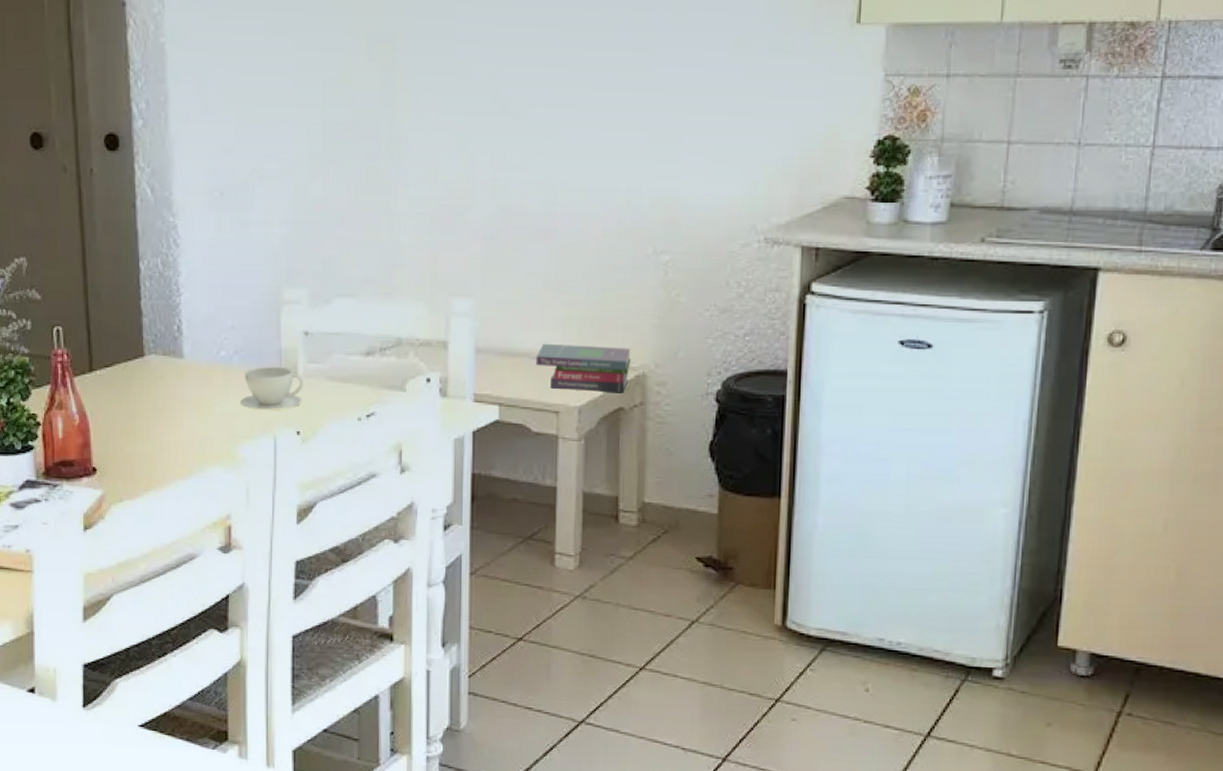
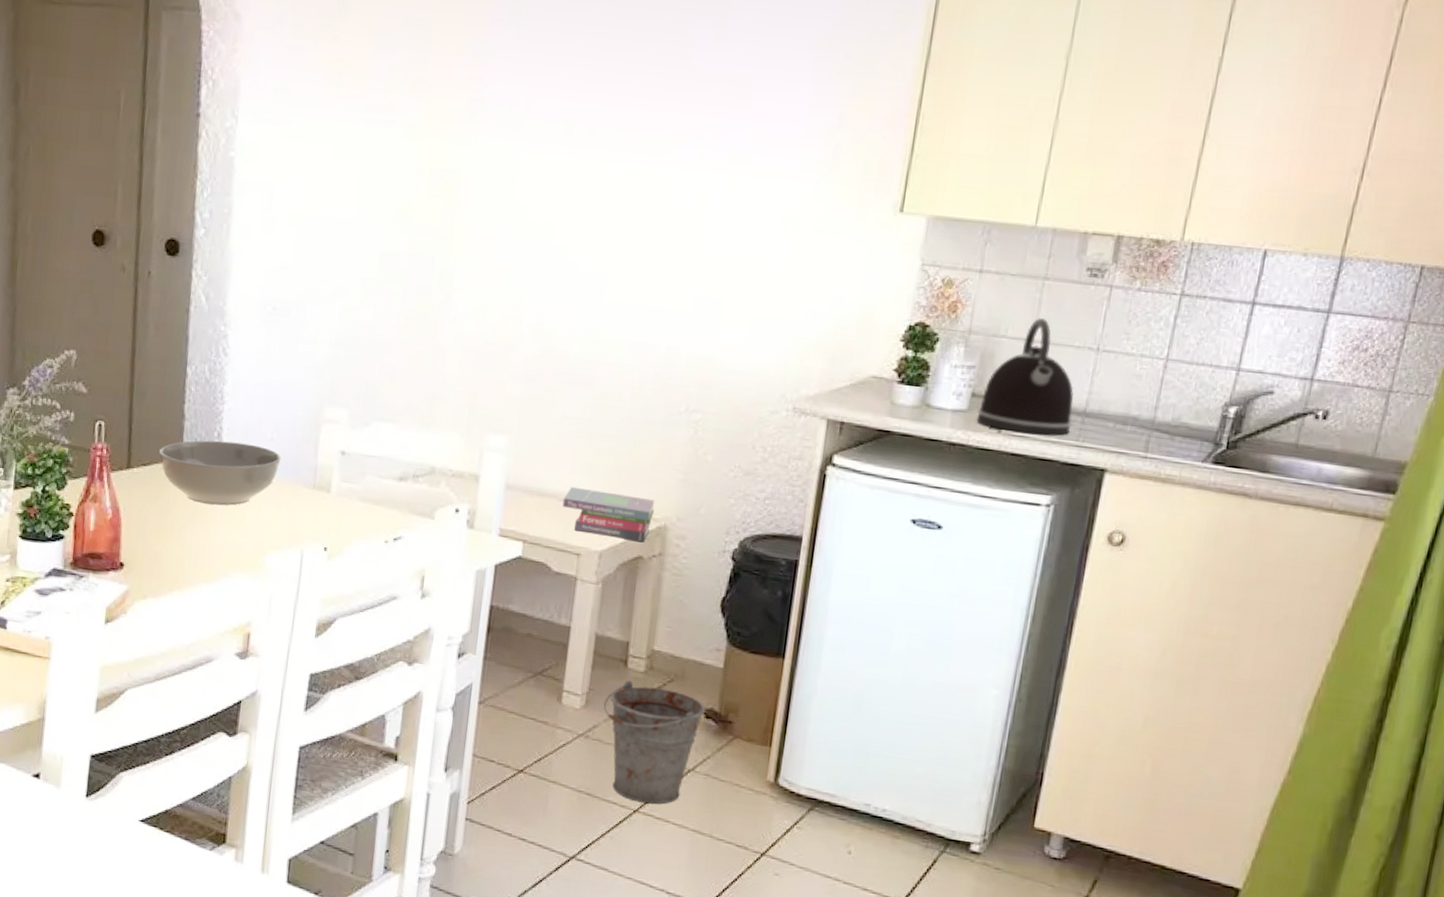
bowl: none [119,334,244,399] -> present [158,440,281,506]
teacup: present [240,366,304,411] -> none [271,481,336,525]
bucket: none [598,536,704,659] -> present [603,680,706,804]
kettle: none [957,118,1059,241] -> present [976,318,1074,437]

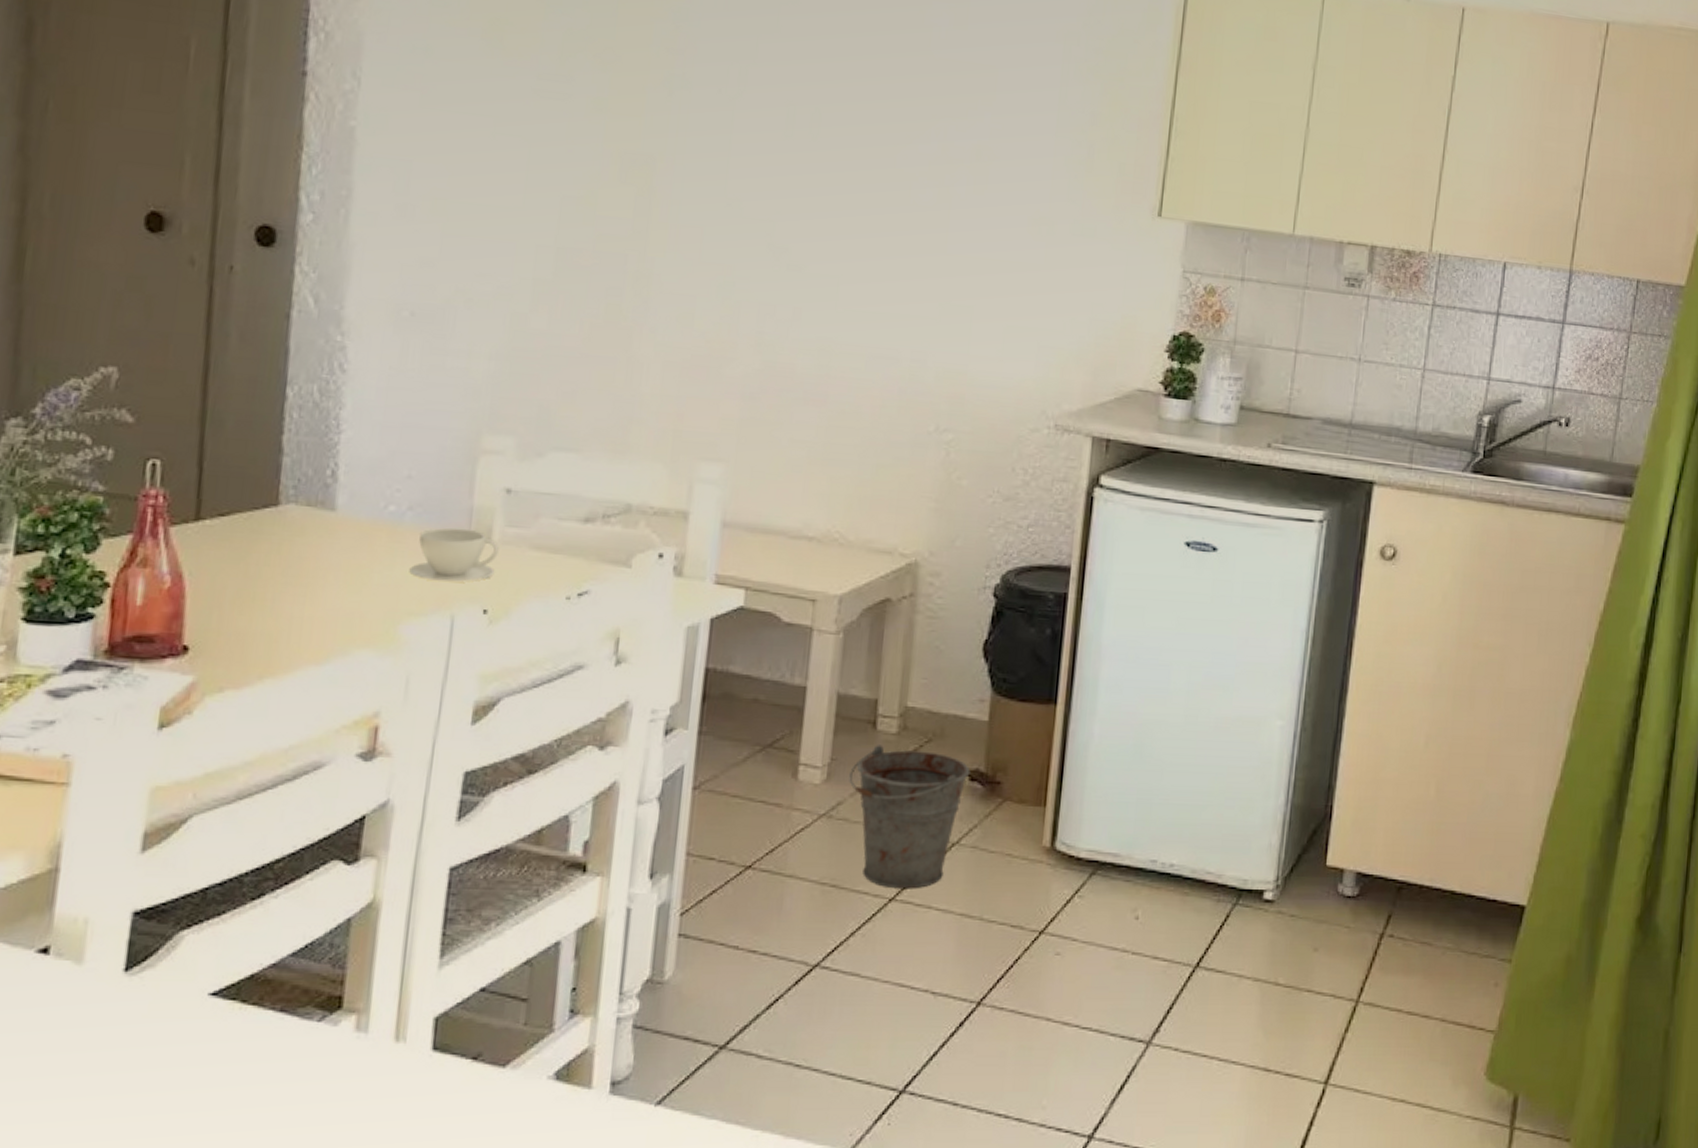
bowl: present [158,440,281,506] -> none [243,480,423,563]
teacup: none [271,481,336,525] -> present [409,527,499,583]
books: present [562,486,655,543] -> none [792,521,904,583]
kettle: present [976,318,1074,437] -> none [1245,328,1340,450]

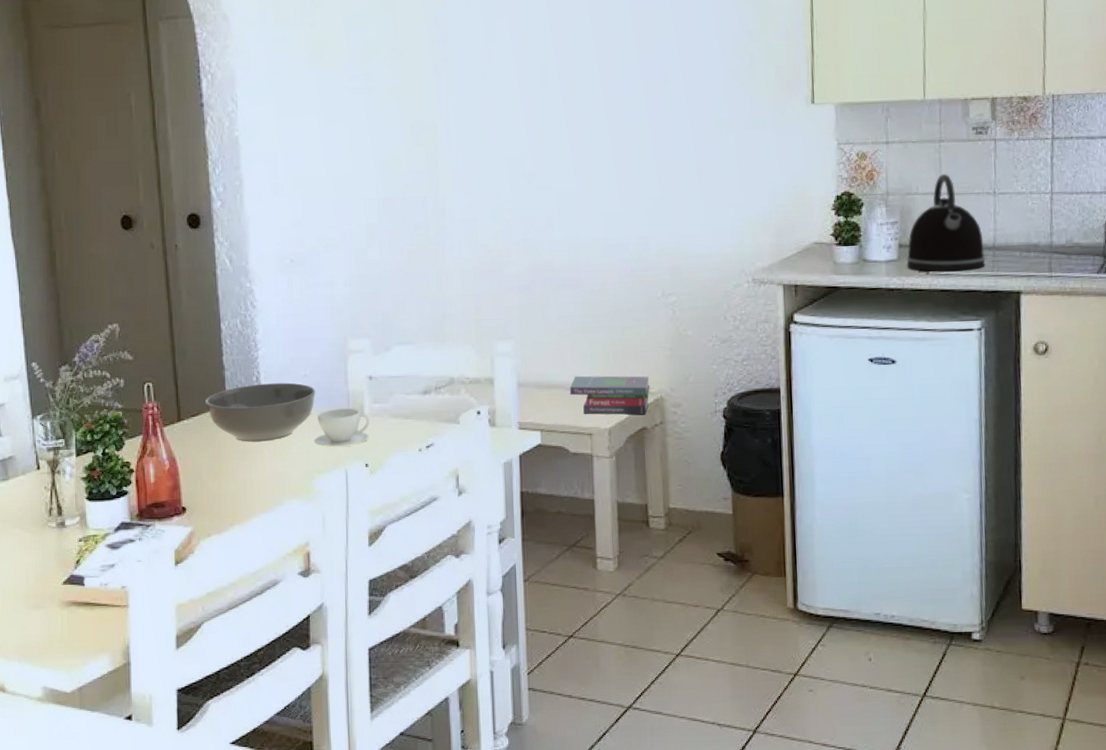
bowl: none [243,480,423,563] -> present [204,382,316,442]
books: none [792,521,904,583] -> present [569,375,650,415]
bucket: present [849,745,971,888] -> none [634,538,724,646]
kettle: none [1245,328,1340,450] -> present [905,174,986,272]

